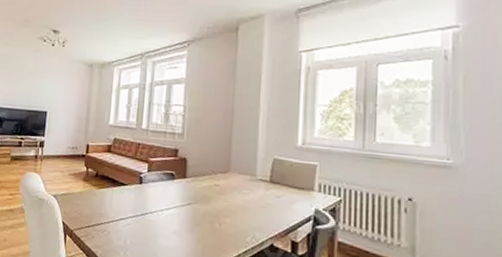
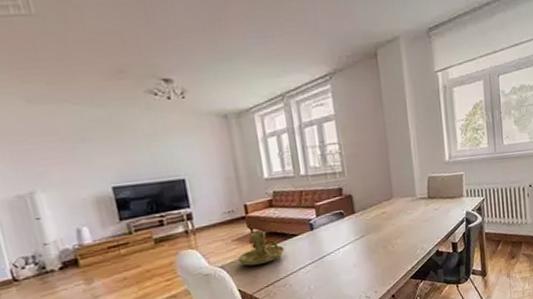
candle holder: none [69,171,112,204] -> present [237,230,285,266]

